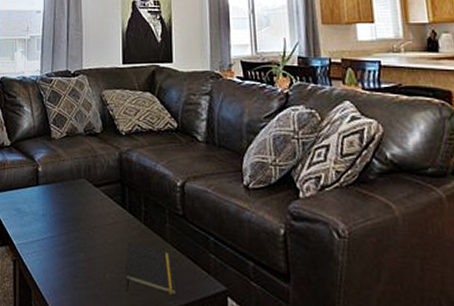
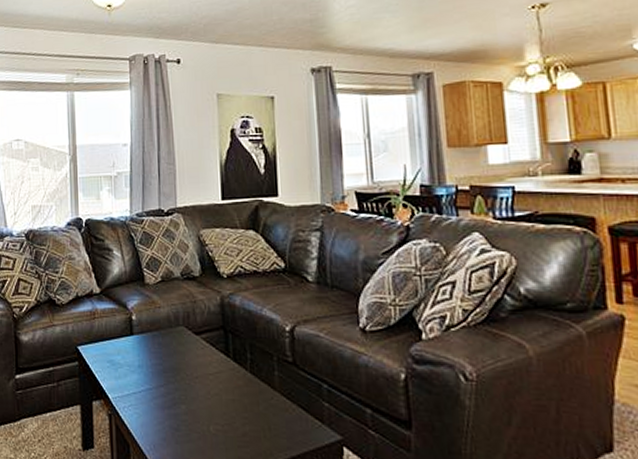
notepad: present [125,241,177,295] -> none [230,391,288,446]

